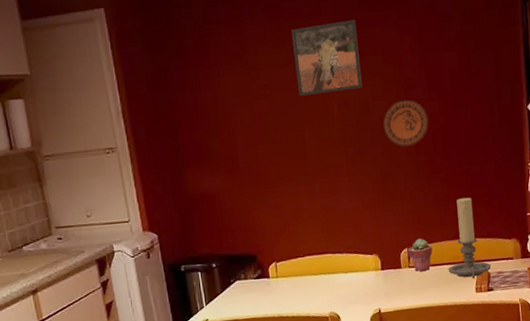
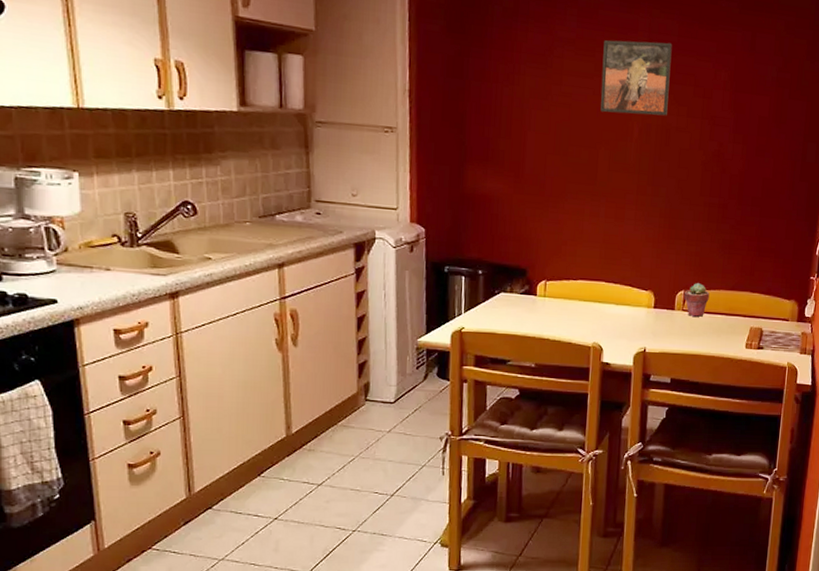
decorative plate: present [382,99,429,147] -> none [681,136,729,187]
candle holder: present [448,197,492,279] -> none [721,249,766,334]

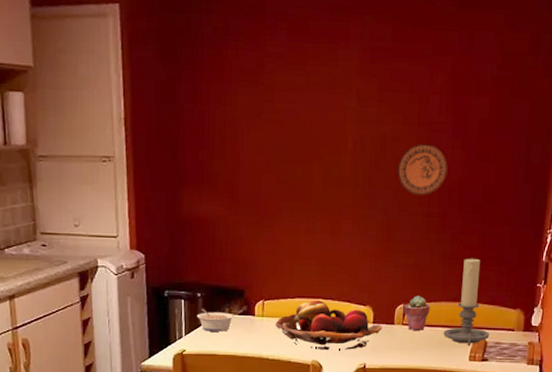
legume: none [477,285,516,310] -> present [196,308,235,332]
fruit basket: none [557,283,663,334] -> present [275,301,382,351]
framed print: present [600,40,672,116] -> none [313,48,386,127]
decorative plate: none [681,136,729,187] -> present [397,144,448,196]
candle holder: none [721,249,766,334] -> present [443,258,490,346]

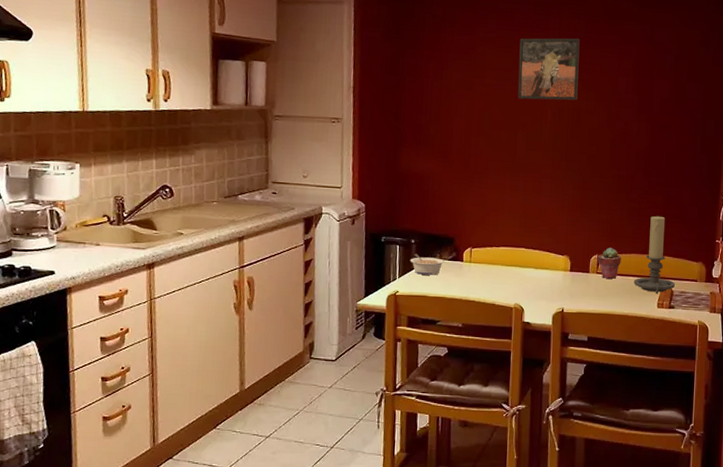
fruit basket: present [275,301,382,351] -> none [481,249,578,295]
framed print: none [313,48,386,127] -> present [518,38,580,101]
decorative plate: present [397,144,448,196] -> none [591,117,635,161]

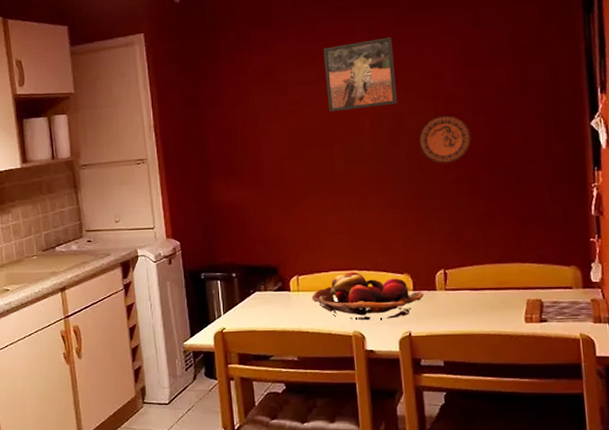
legume: present [410,253,445,275] -> none [233,287,271,309]
fruit basket: none [481,249,578,295] -> present [311,272,424,321]
decorative plate: none [591,117,635,161] -> present [418,115,471,164]
potted succulent: present [597,248,621,279] -> none [443,260,473,295]
candle holder: present [633,216,676,295] -> none [491,218,545,308]

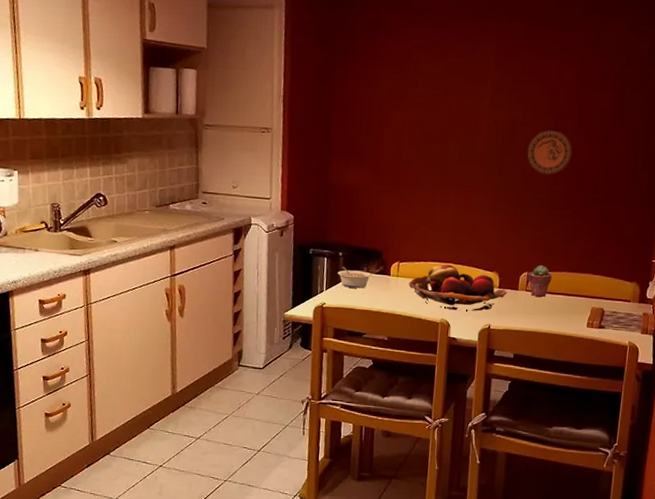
legume: none [233,287,271,309] -> present [337,266,372,288]
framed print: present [323,37,397,113] -> none [452,45,520,112]
potted succulent: none [443,260,473,295] -> present [527,265,552,297]

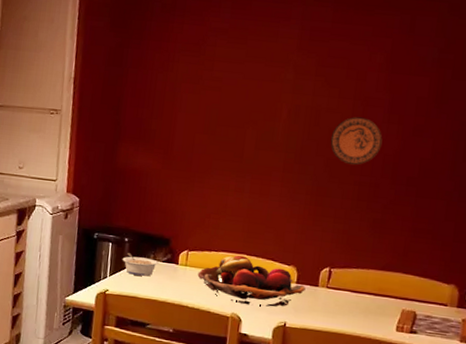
potted succulent: present [527,265,552,297] -> none [328,261,357,295]

